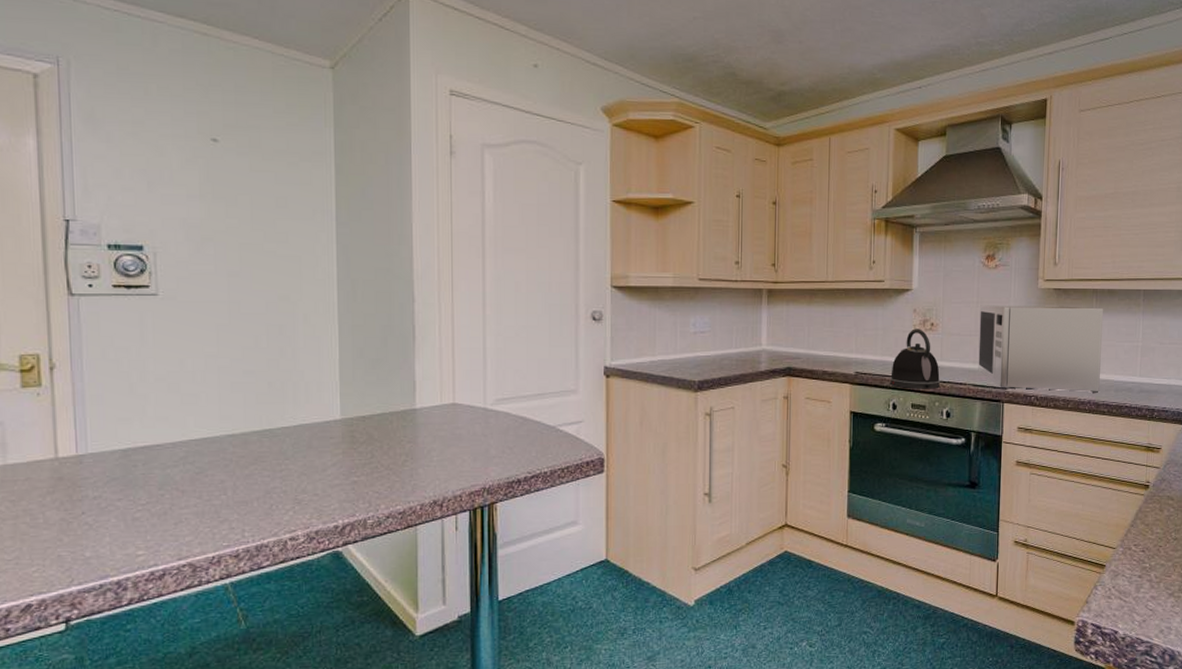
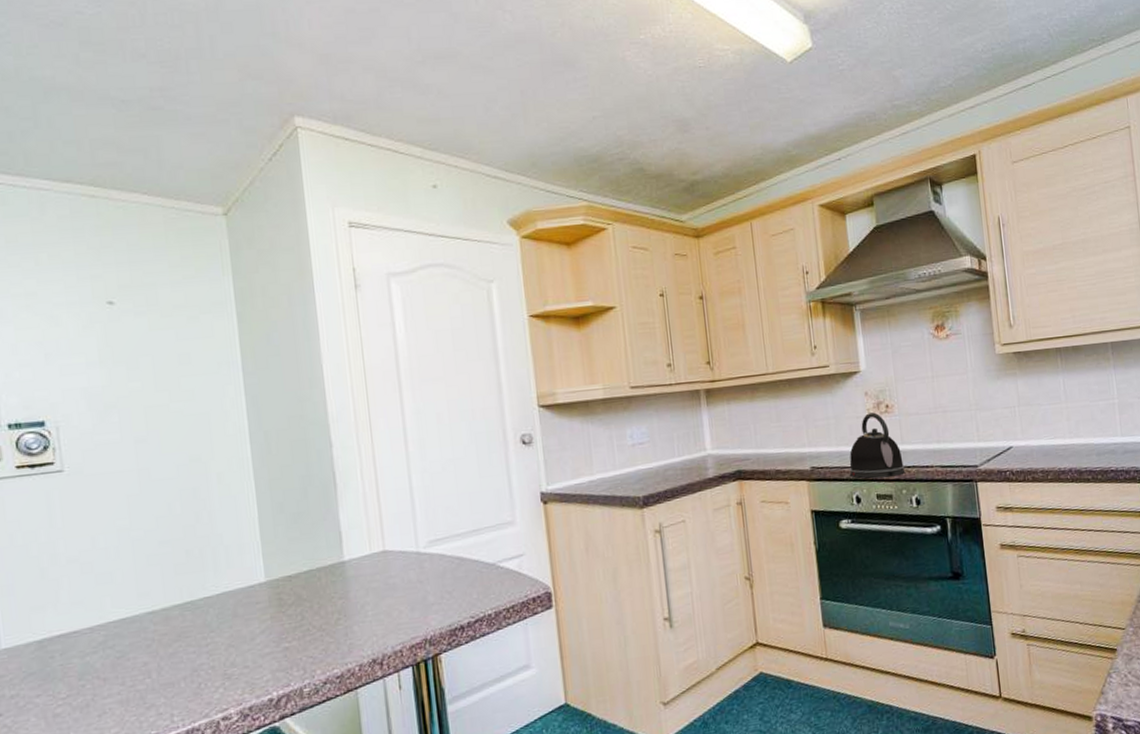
microwave: present [978,305,1104,393] -> none [936,367,1080,466]

